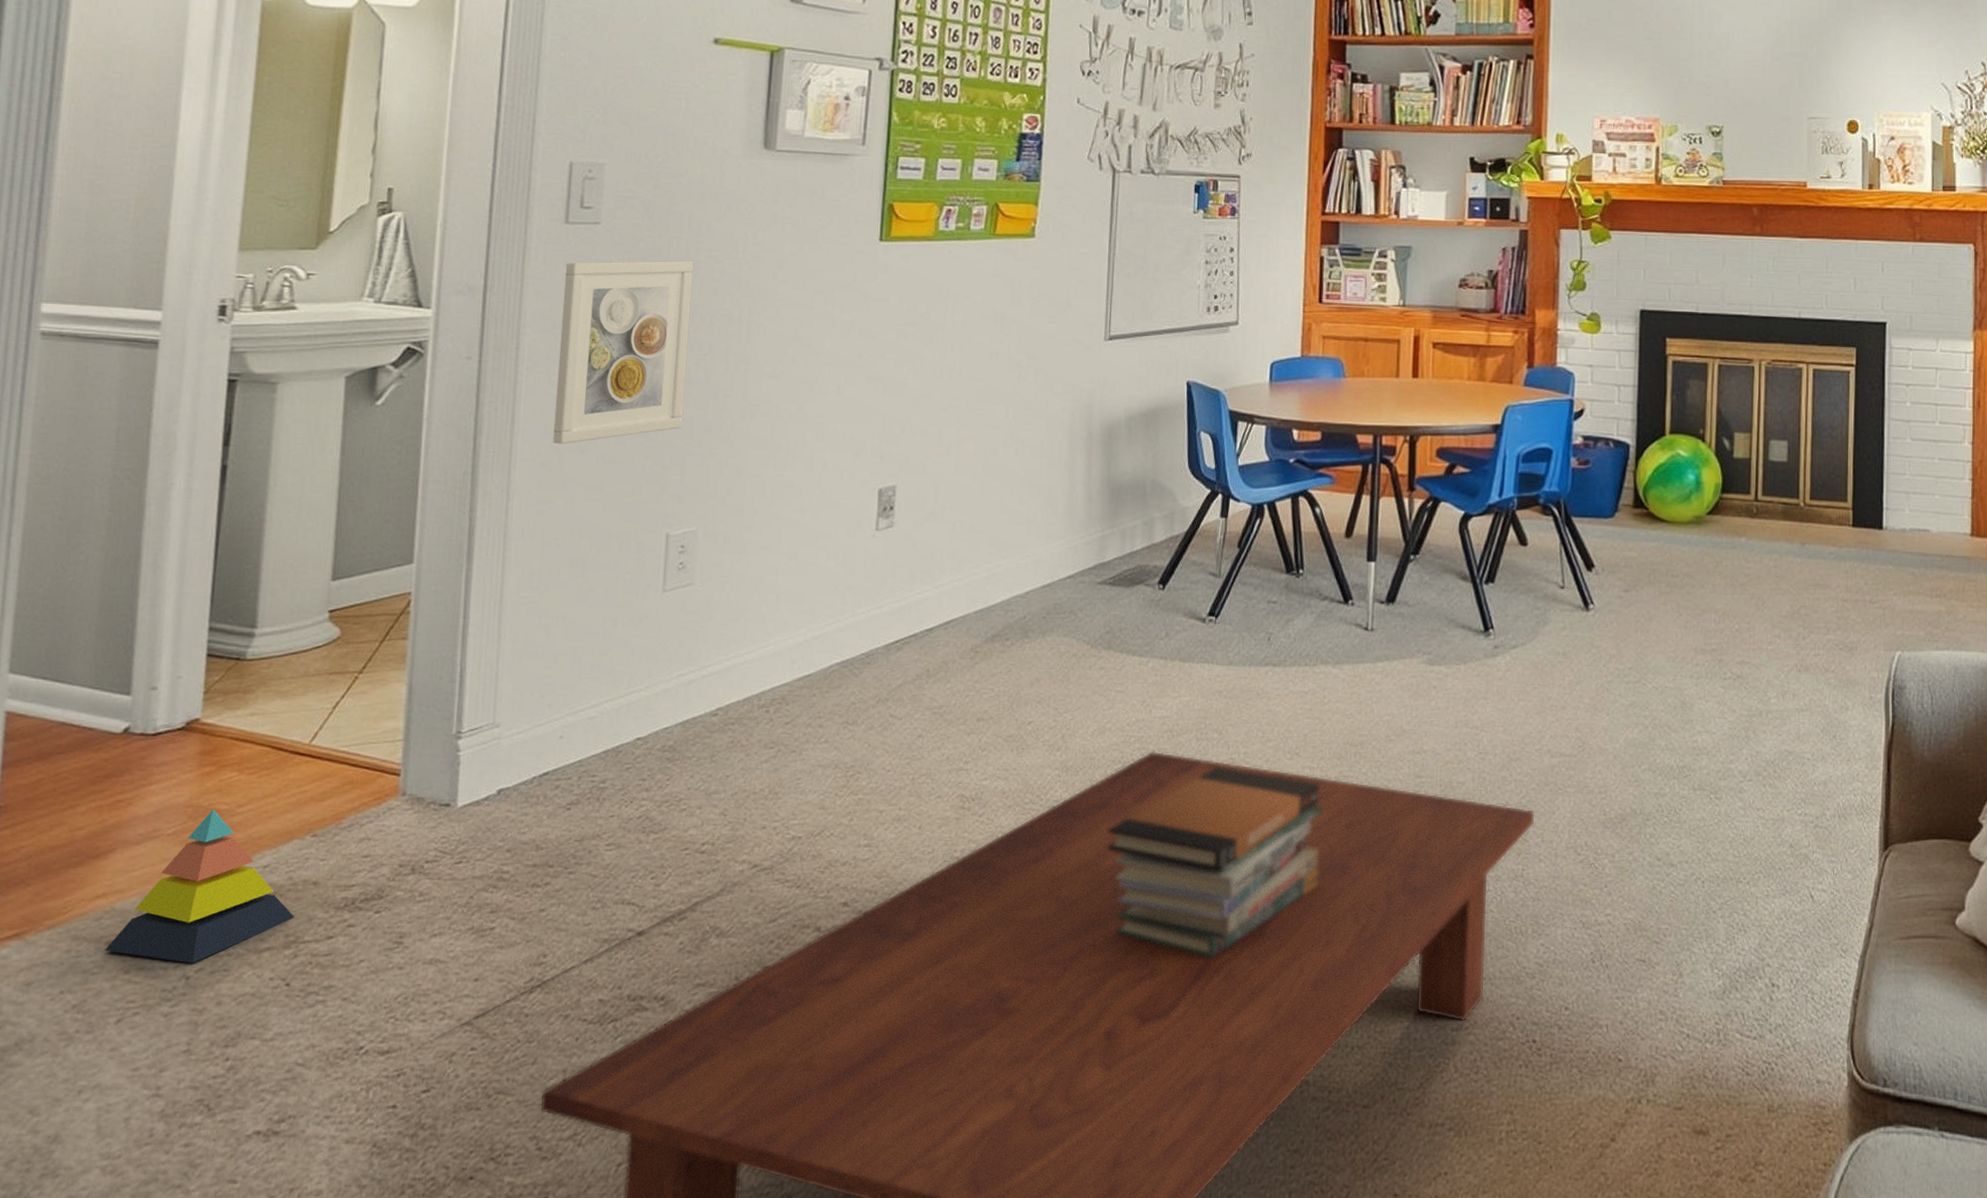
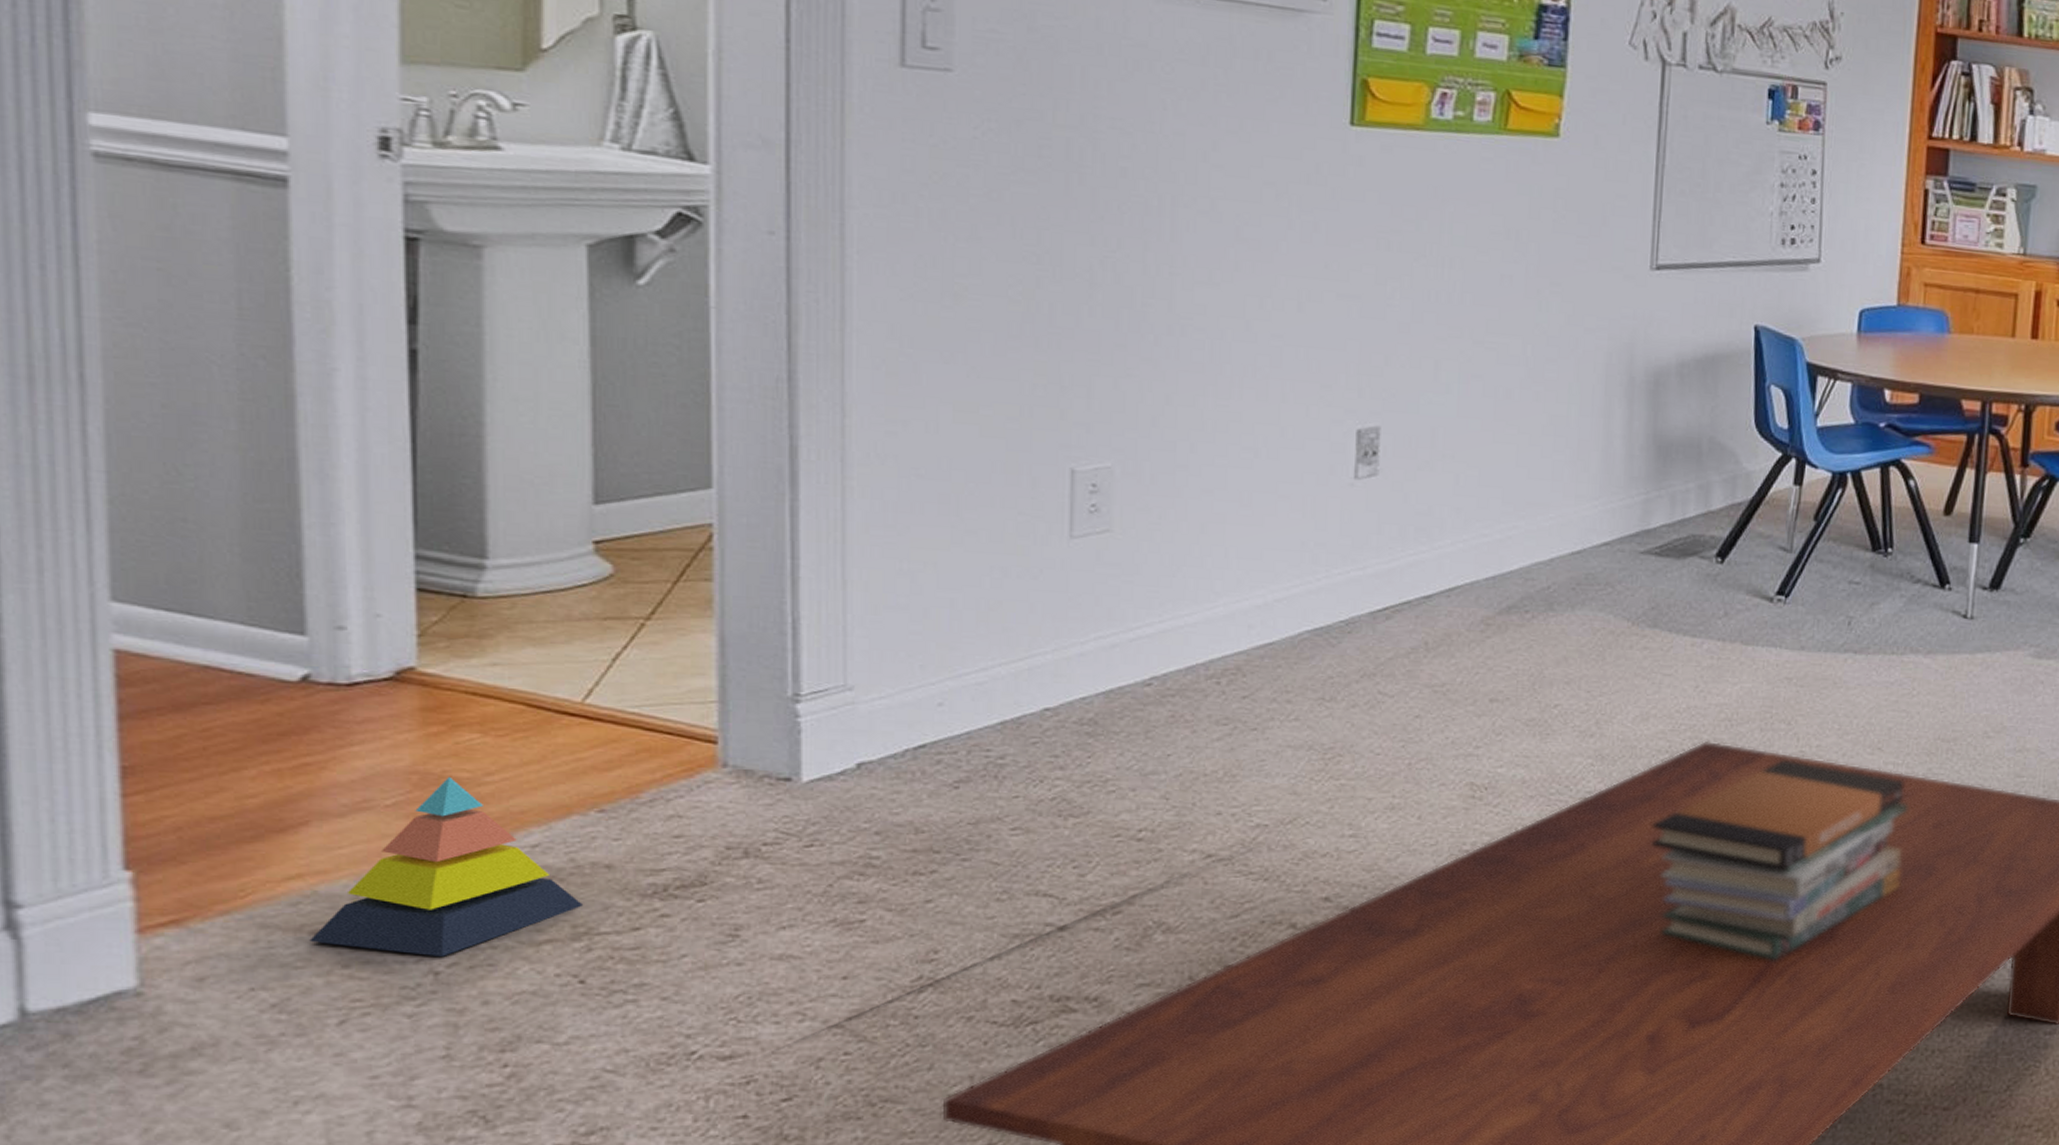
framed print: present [552,260,694,445] -> none [902,118,1091,352]

